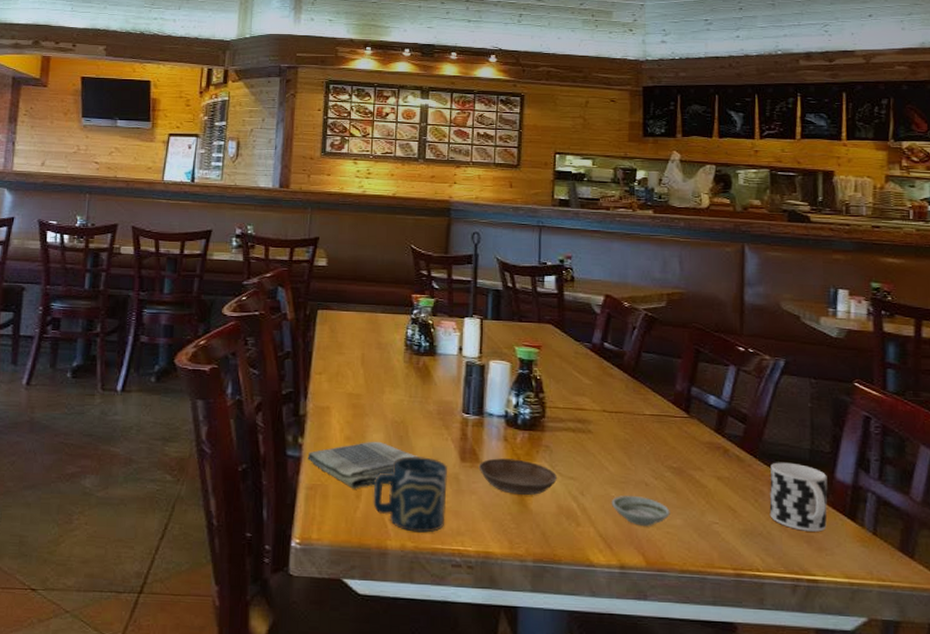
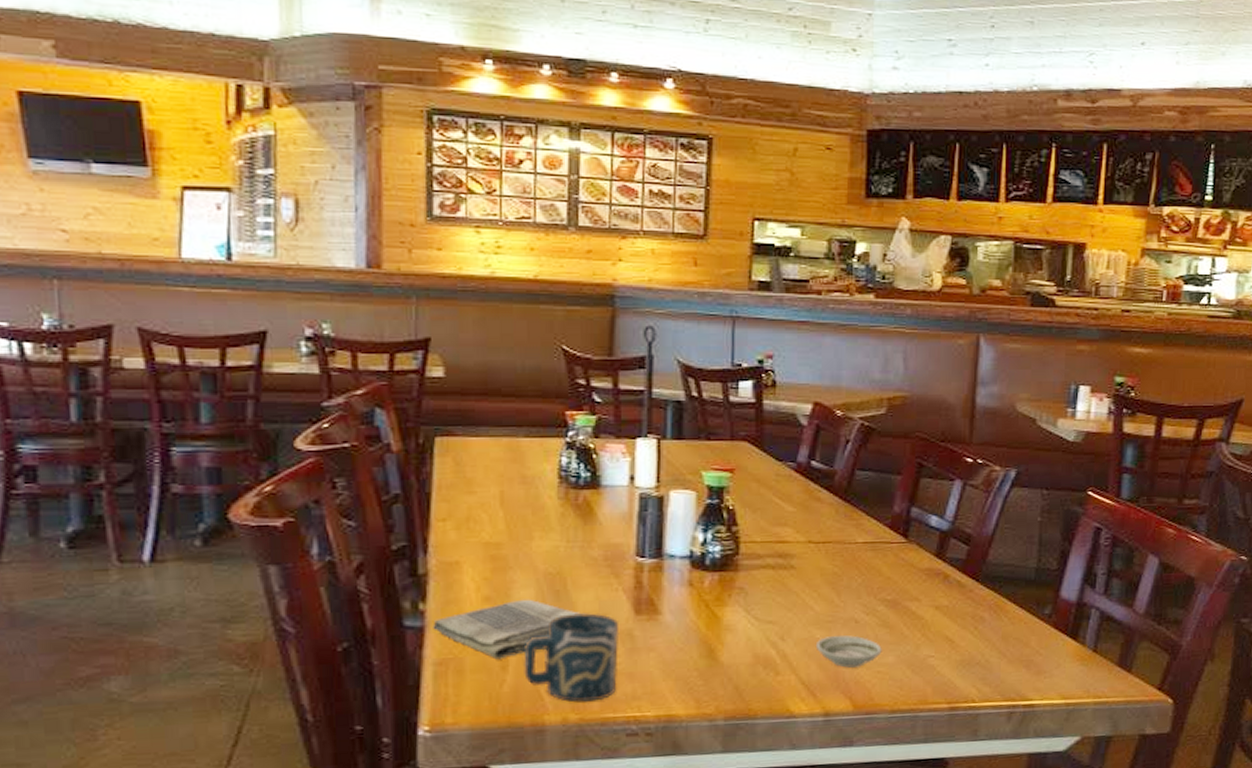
saucer: present [478,458,557,496] -> none [657,606,753,647]
cup: present [769,462,828,532] -> none [989,584,1052,656]

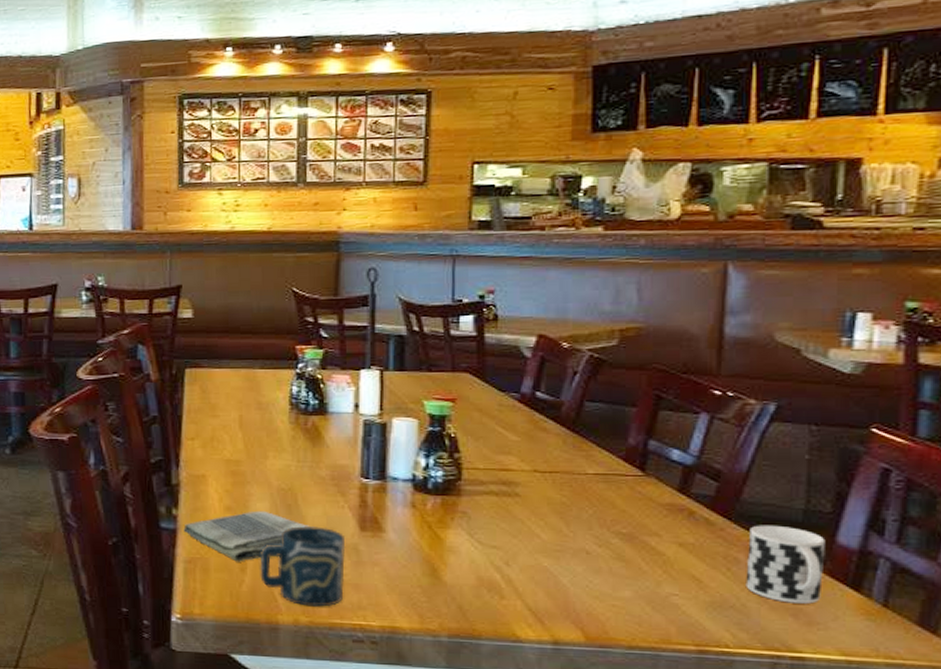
saucer: present [815,635,882,668] -> none [542,565,617,599]
cup: none [989,584,1052,656] -> present [745,525,826,604]

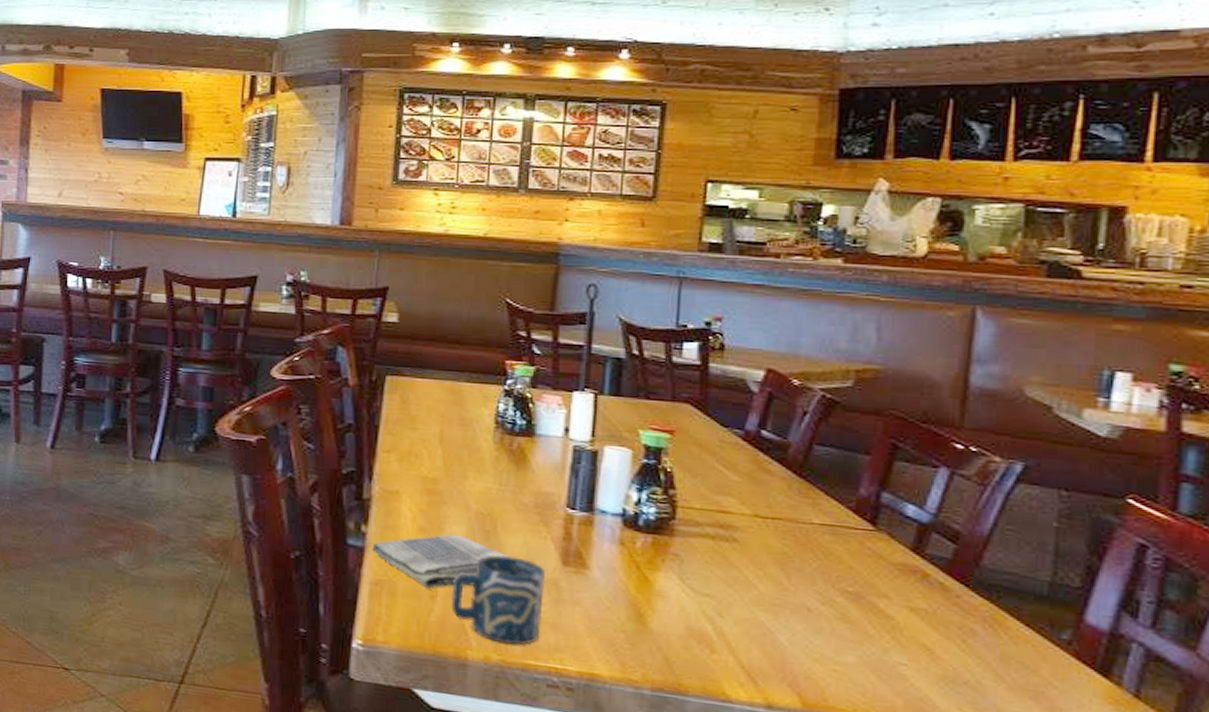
cup: present [745,525,826,604] -> none [982,595,1073,687]

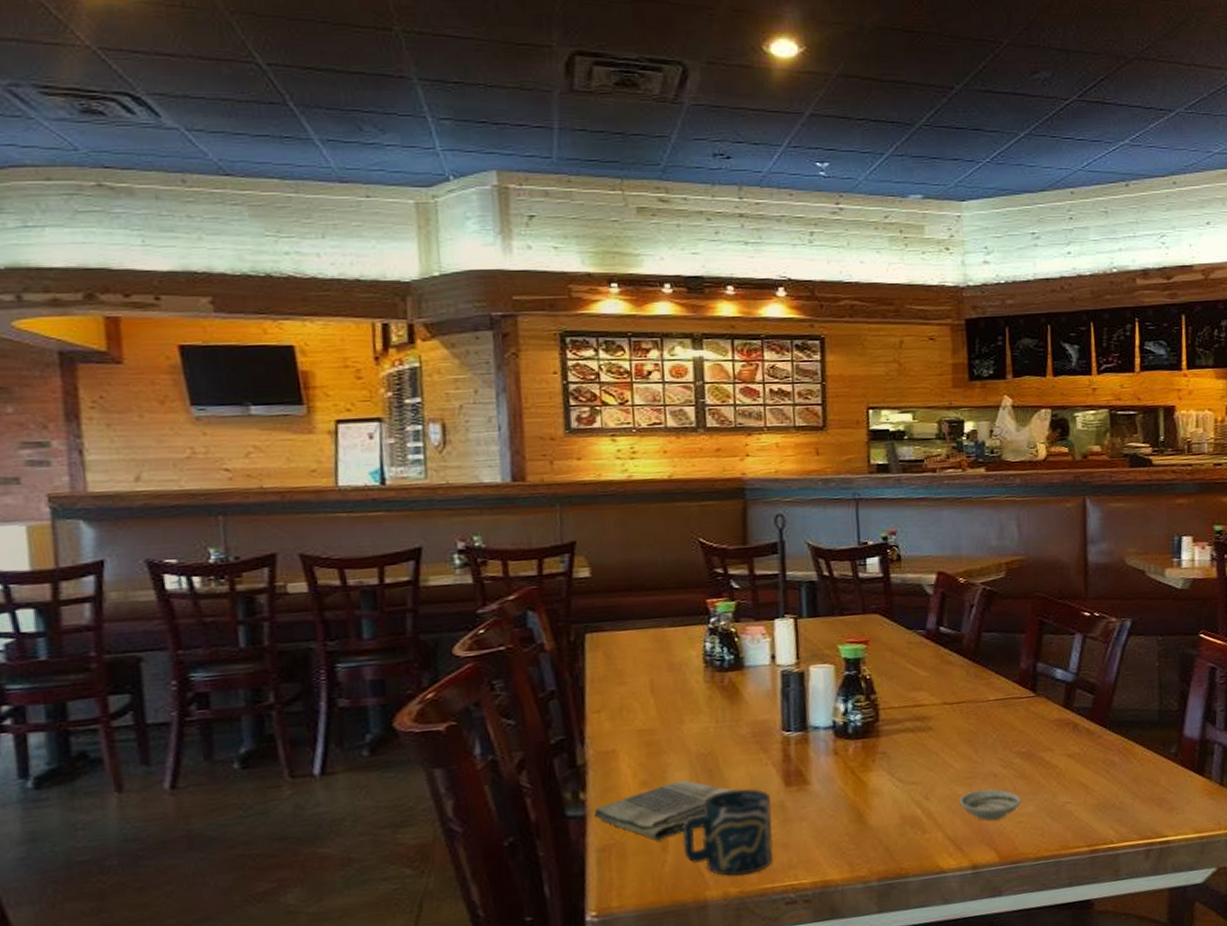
saucer: none [758,621,840,661] -> present [958,789,1022,821]

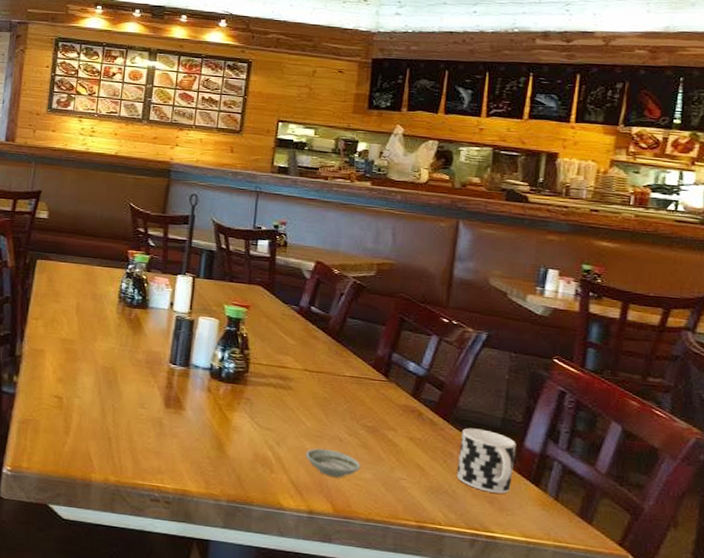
dish towel: present [594,780,736,841] -> none [21,383,127,426]
cup: present [682,788,773,876] -> none [80,399,152,470]
cup: none [1120,726,1177,795] -> present [456,428,517,494]

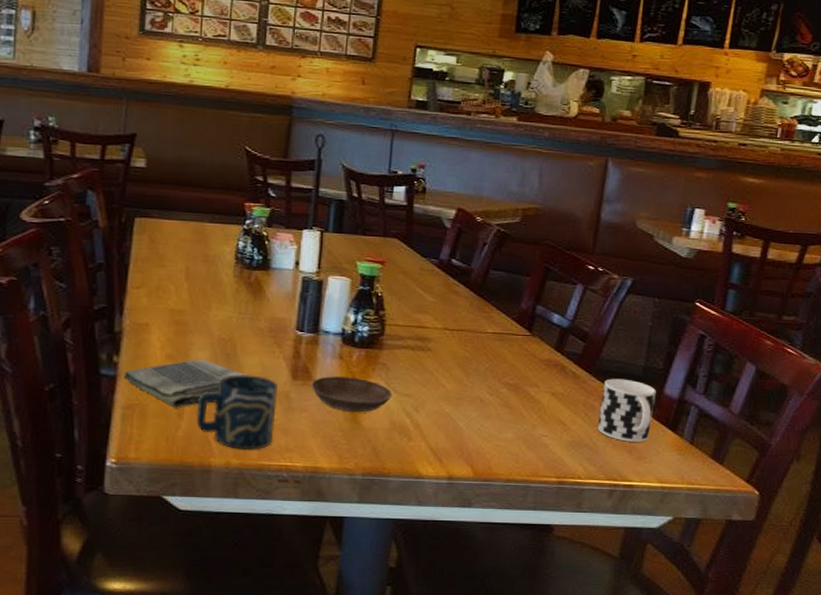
dish towel: none [21,383,127,426] -> present [123,359,248,408]
cup: none [80,399,152,470] -> present [196,374,278,450]
saucer: none [181,406,255,443] -> present [311,376,392,413]
saucer: present [305,448,361,478] -> none [444,411,502,440]

